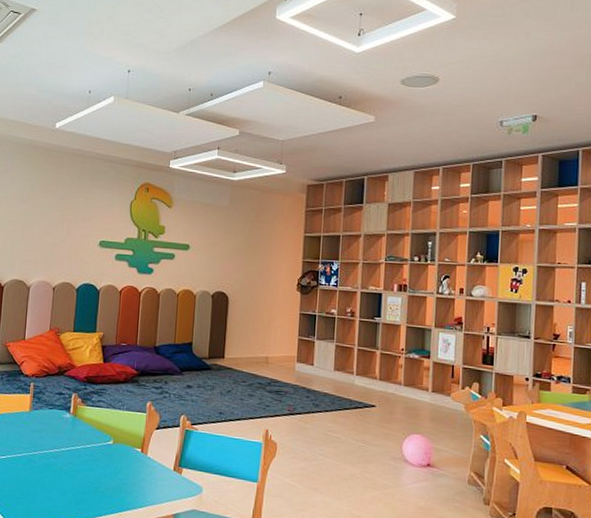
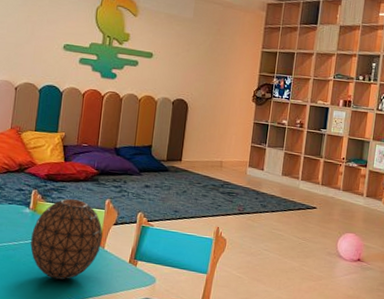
decorative ball: none [72,401,145,490] -> present [30,198,103,280]

